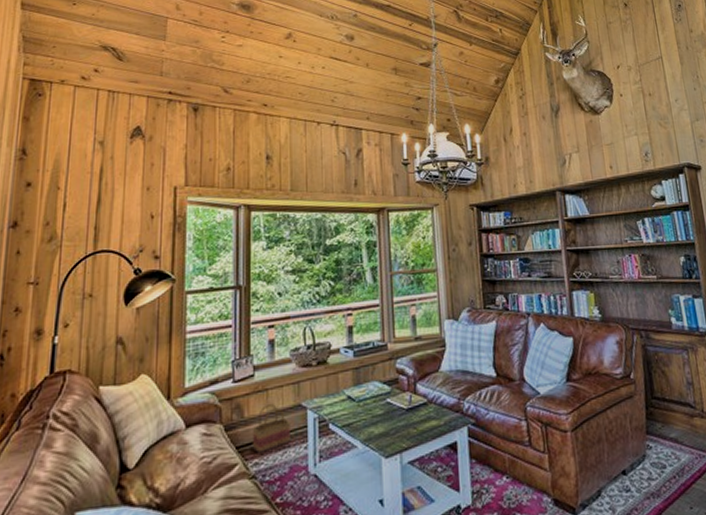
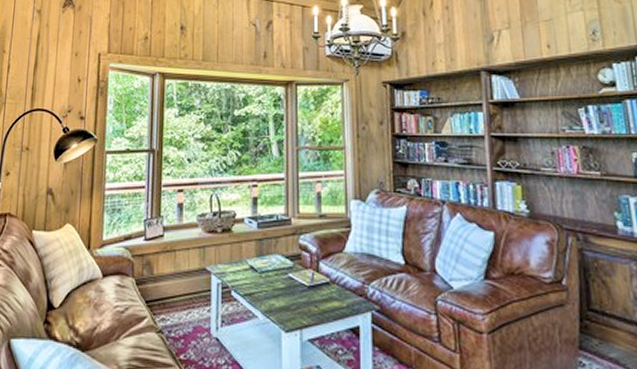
basket: present [252,404,292,454] -> none [159,265,196,311]

